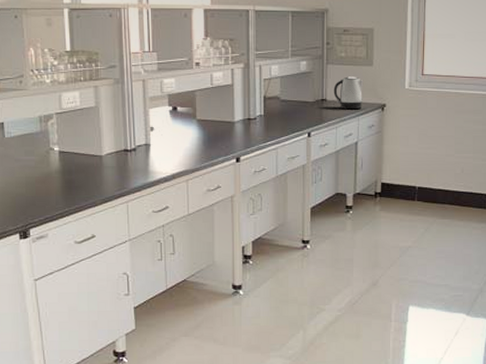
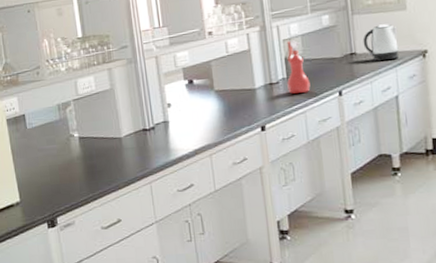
spray bottle: none [264,81,284,130] -> present [286,40,311,94]

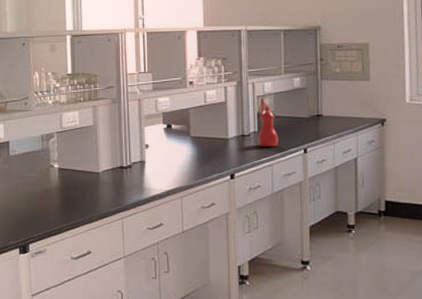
kettle: present [362,24,400,61] -> none [329,91,361,124]

